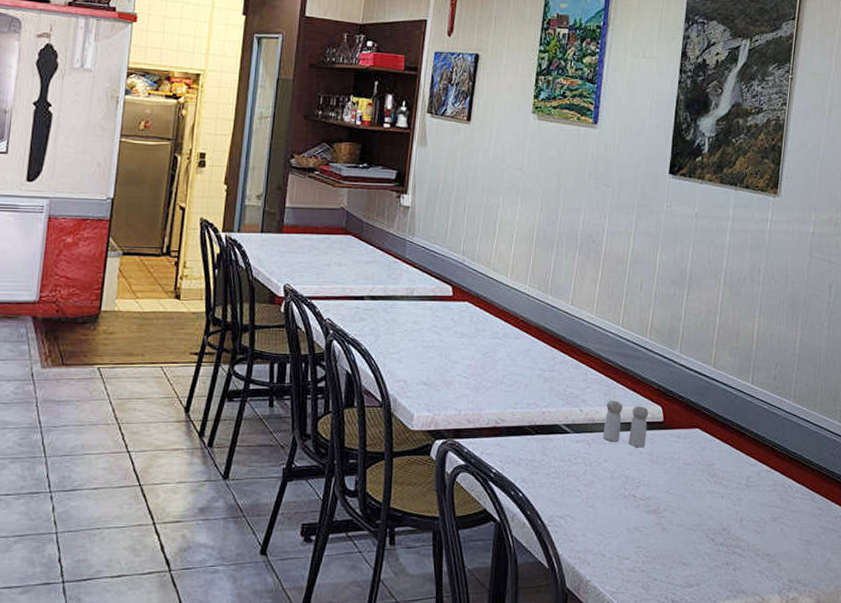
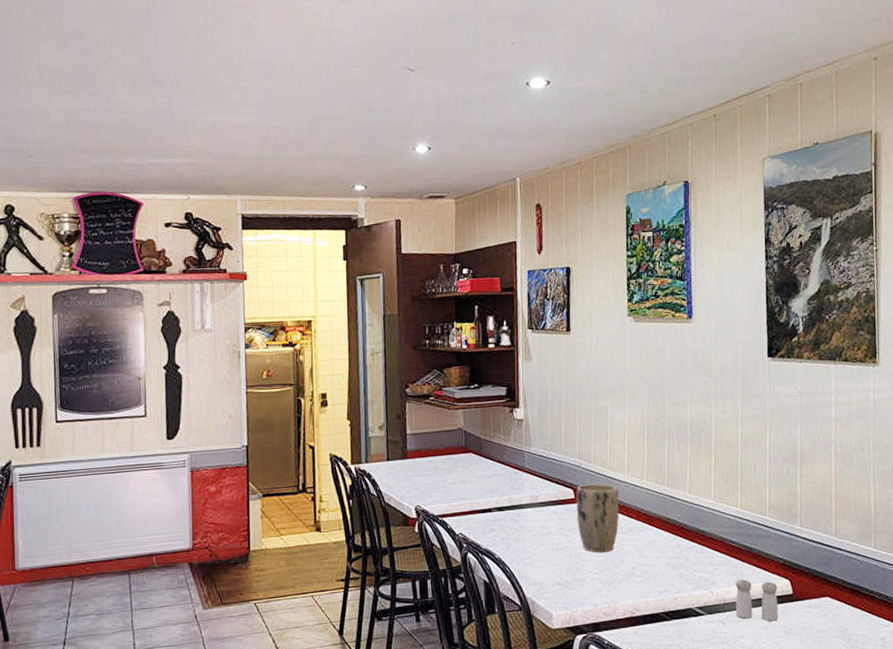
plant pot: none [452,283,499,356] -> present [576,483,620,553]

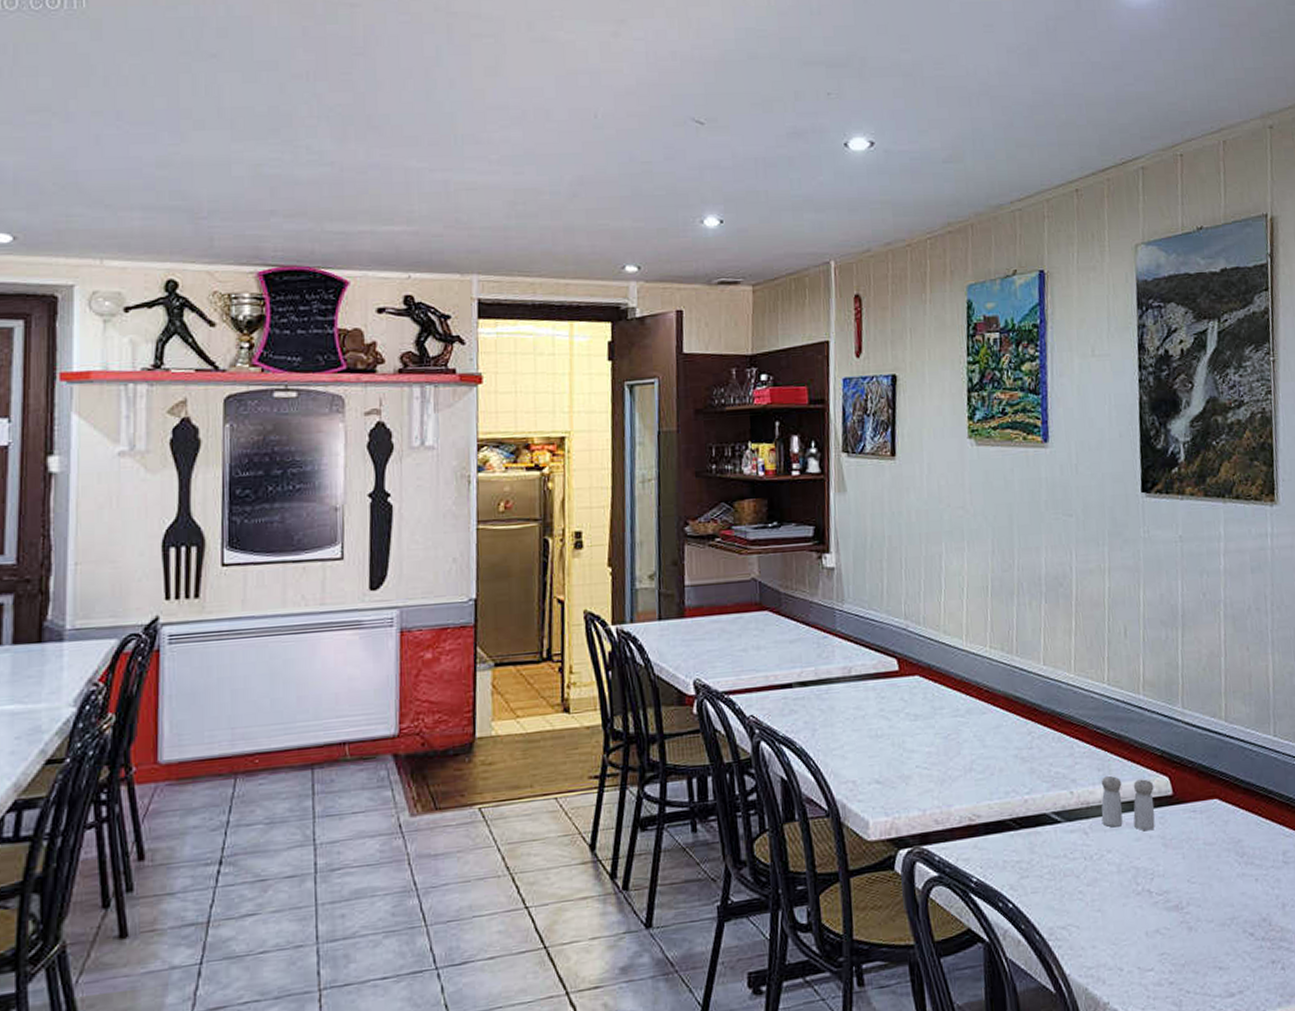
plant pot: present [576,483,620,553] -> none [900,651,956,741]

